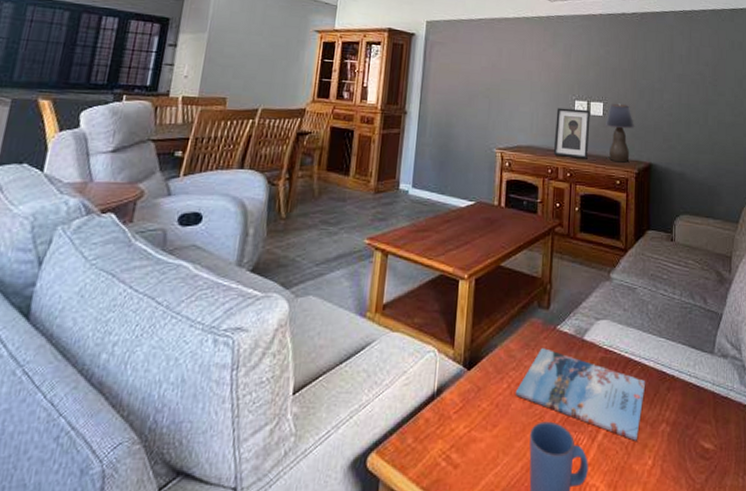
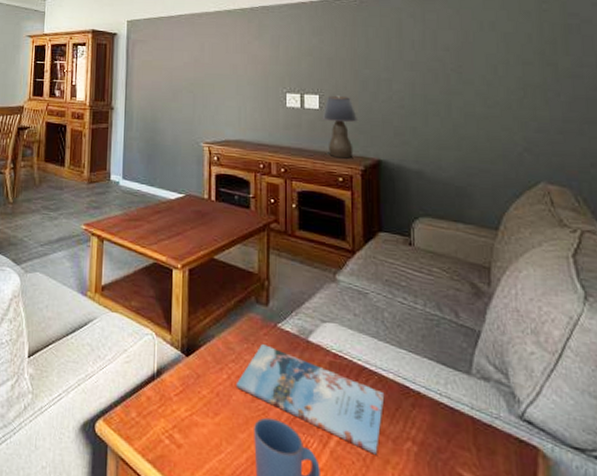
picture frame: present [553,108,591,159] -> none [264,101,305,155]

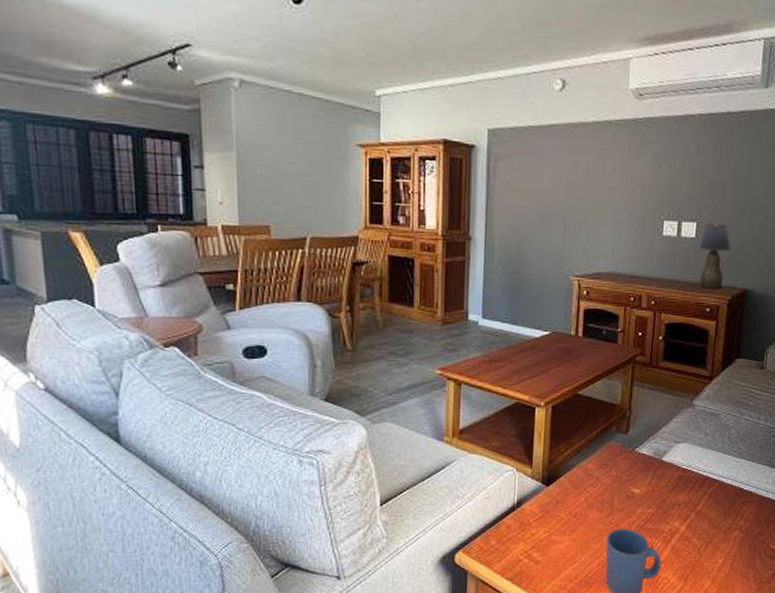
magazine: present [235,344,385,455] -> none [592,468,723,544]

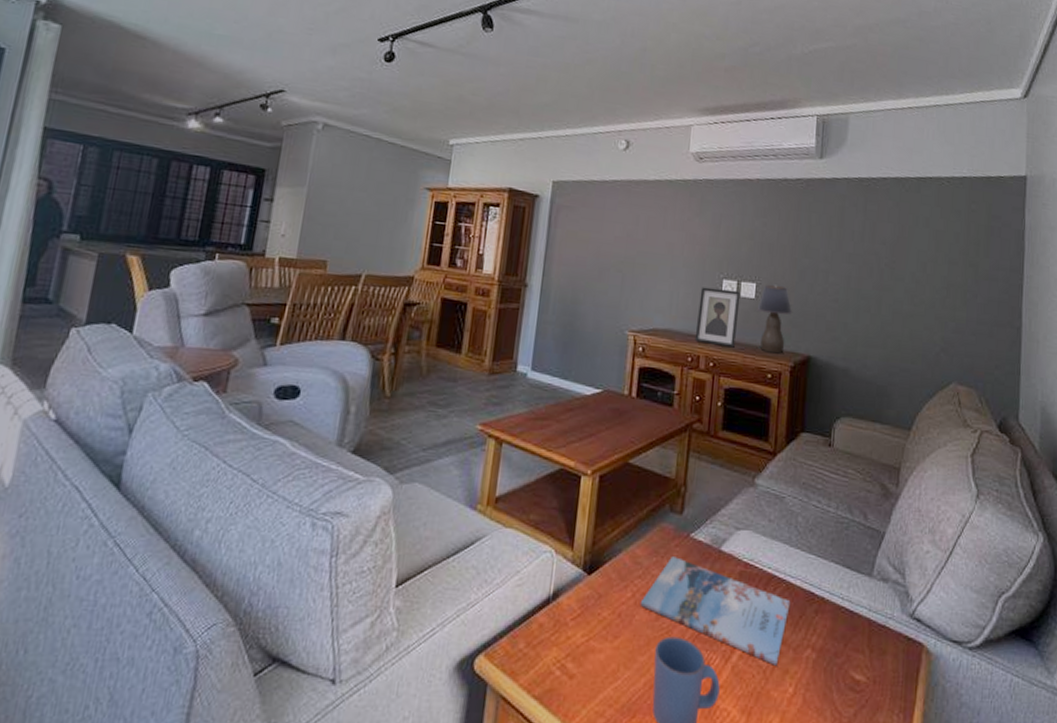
magazine: none [592,468,723,544] -> present [640,556,791,666]
picture frame: none [636,229,681,286] -> present [694,287,741,348]

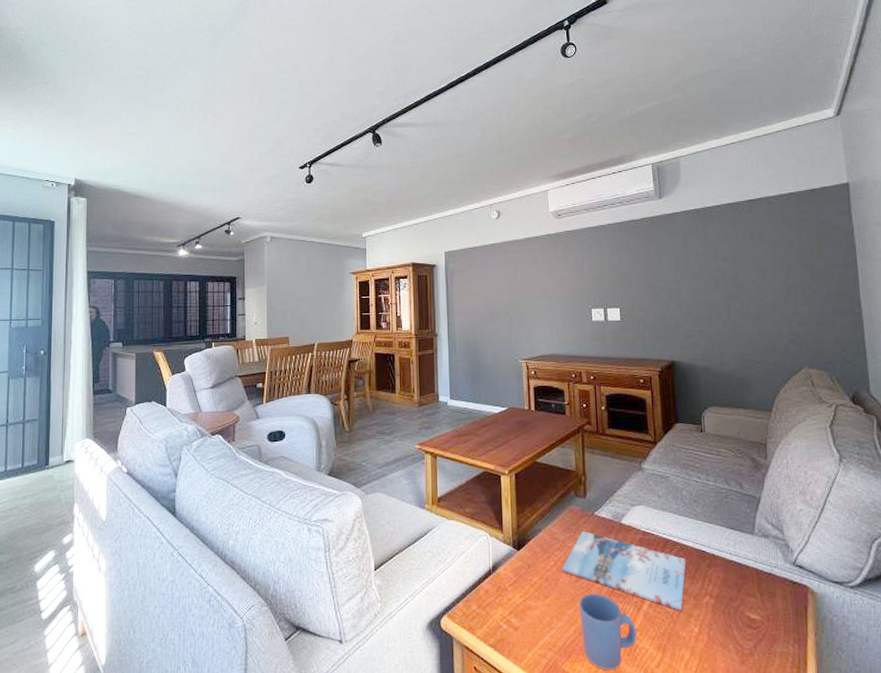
picture frame: present [694,287,741,348] -> none [574,316,609,362]
table lamp: present [757,284,792,354] -> none [623,307,653,363]

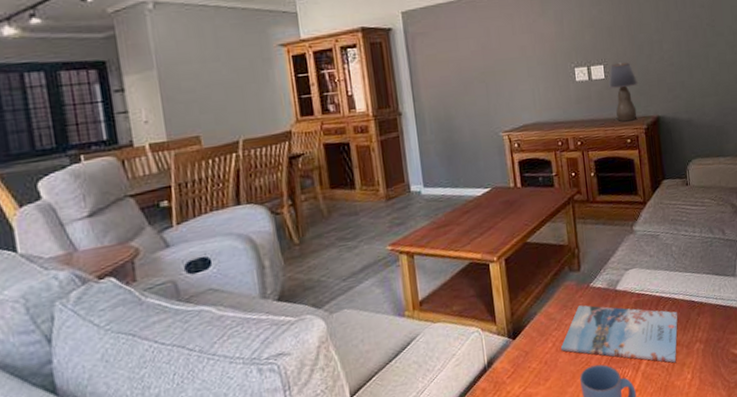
table lamp: none [623,307,653,363] -> present [608,62,638,122]

